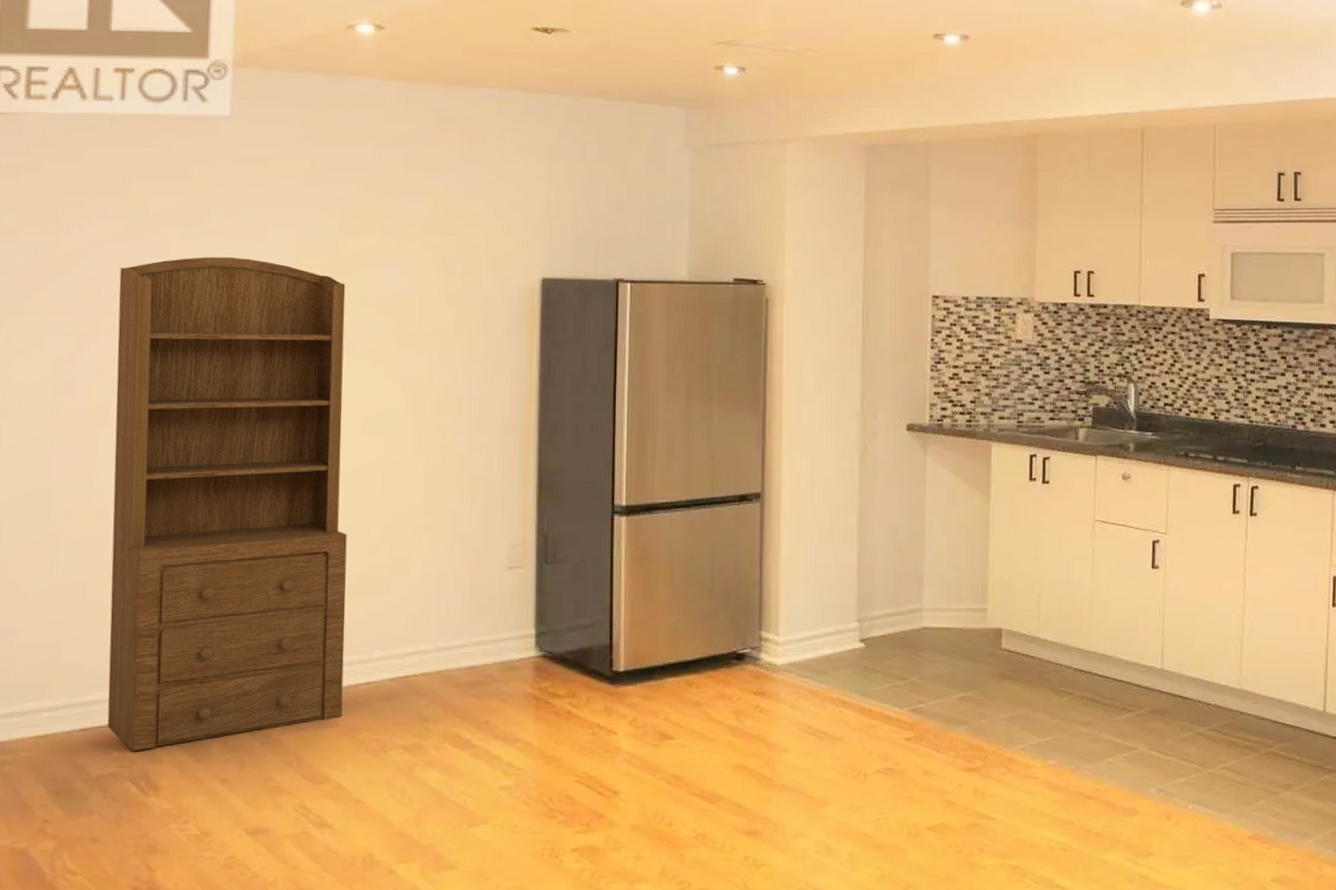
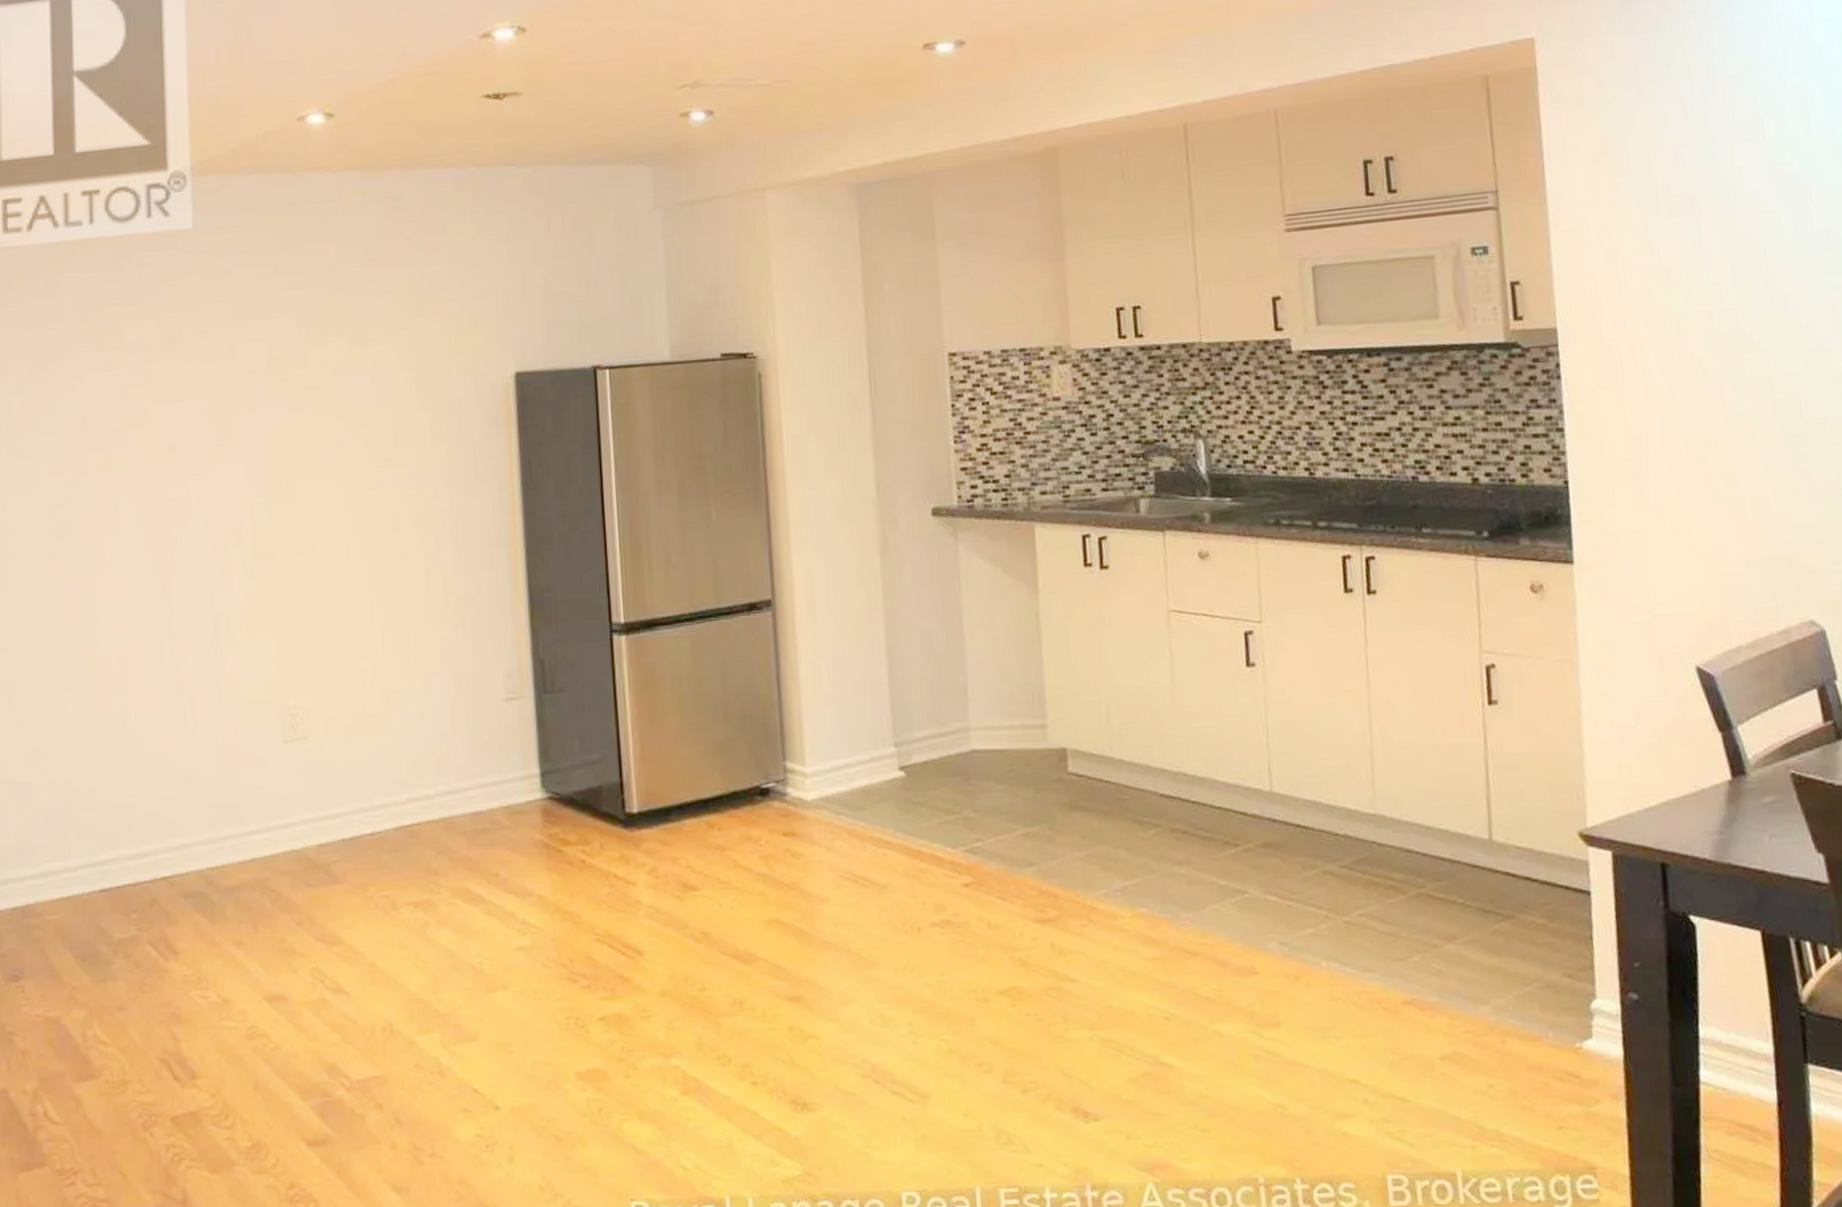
shelving unit: present [107,257,347,752] -> none [101,378,349,913]

